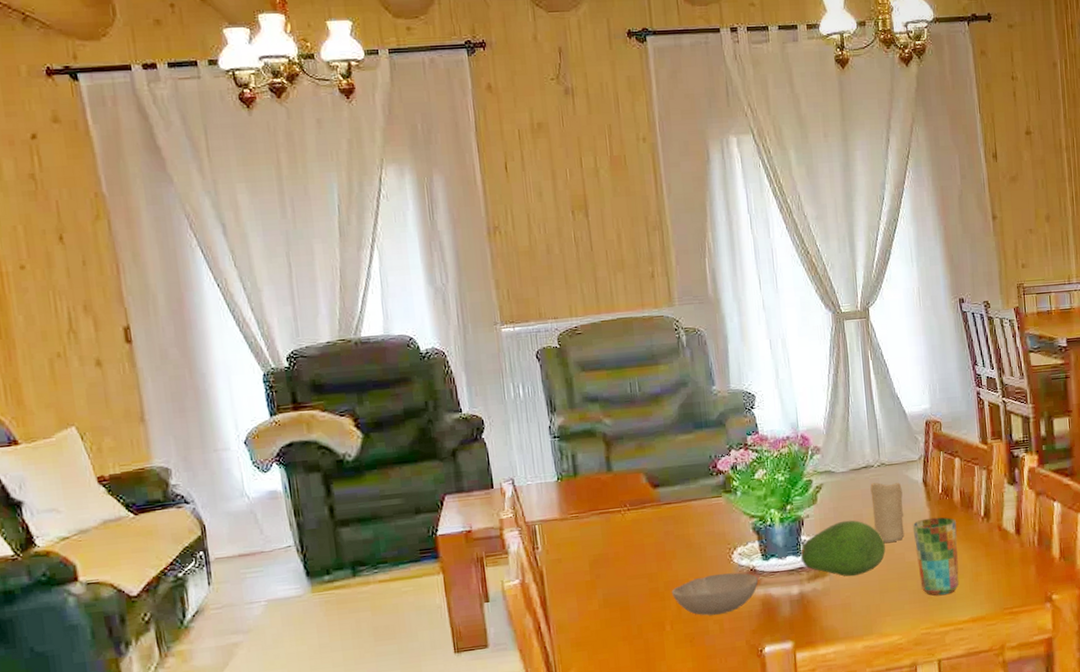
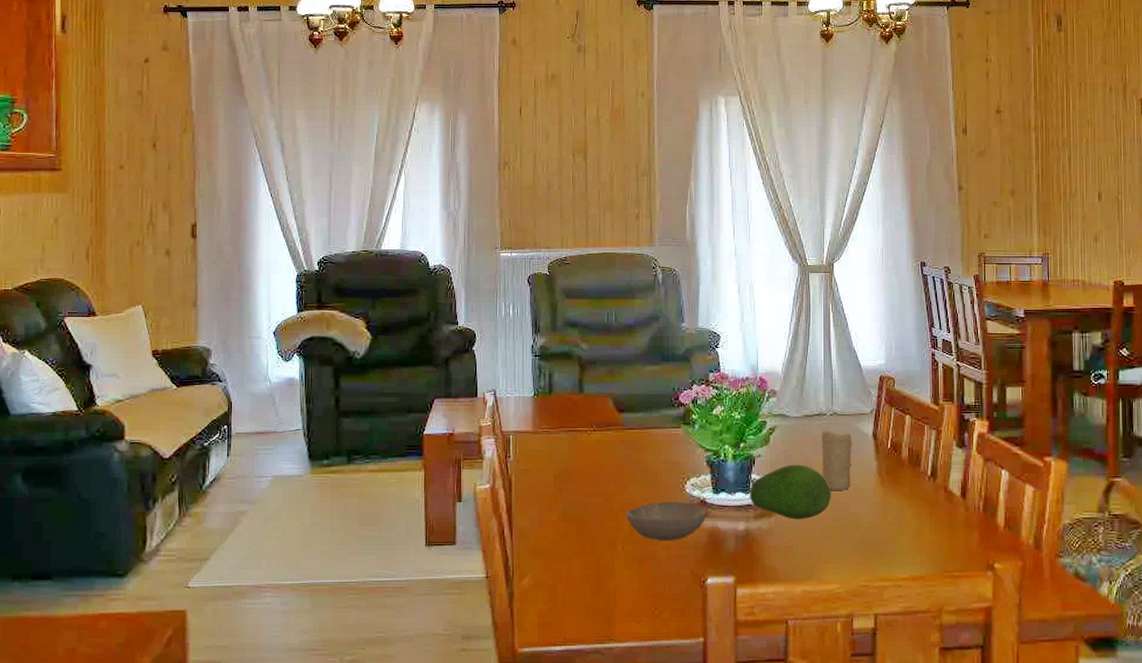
cup: present [912,517,959,596] -> none [859,471,903,550]

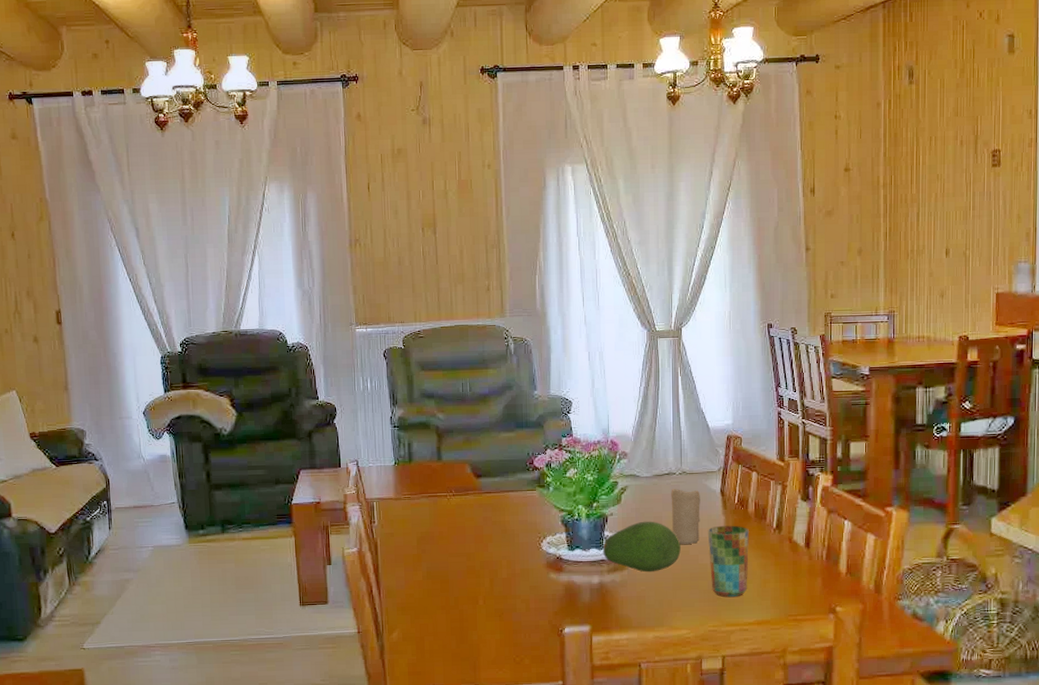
bowl: present [625,501,708,540] -> none [486,558,564,595]
cup: none [859,471,903,550] -> present [707,525,749,598]

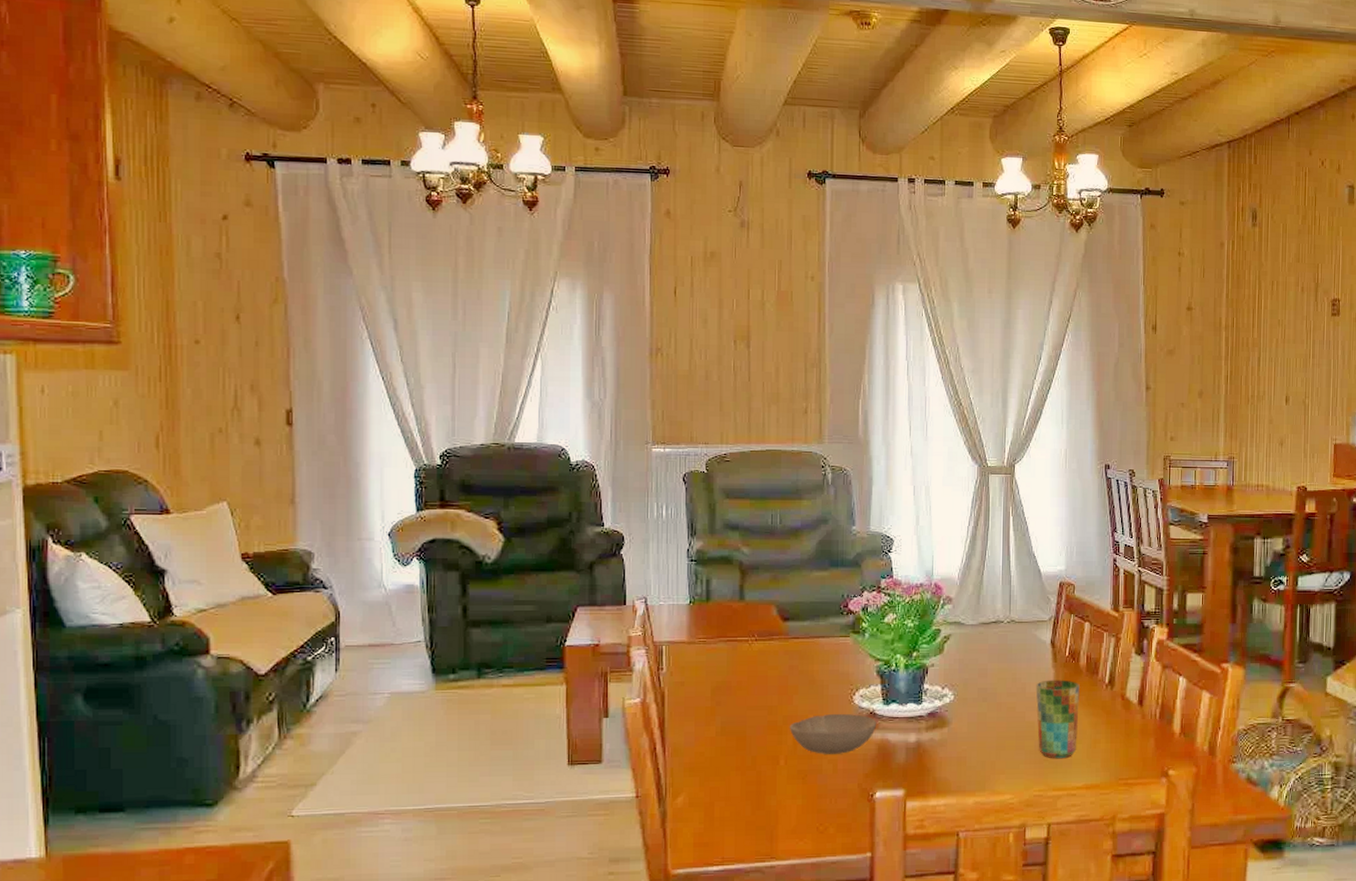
bowl: none [486,558,564,595] -> present [789,713,877,754]
fruit: present [602,521,681,573] -> none [921,673,1007,731]
candle: present [671,488,701,544] -> none [997,638,1029,700]

